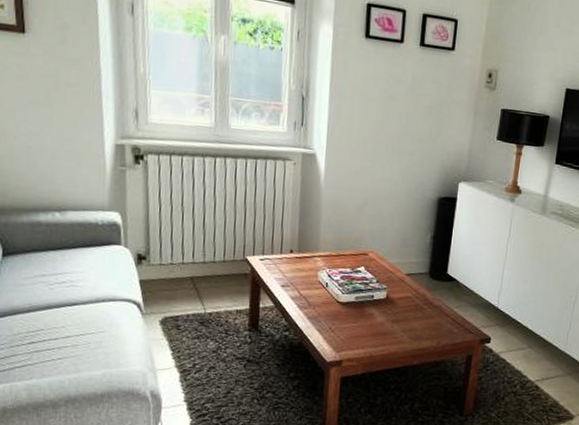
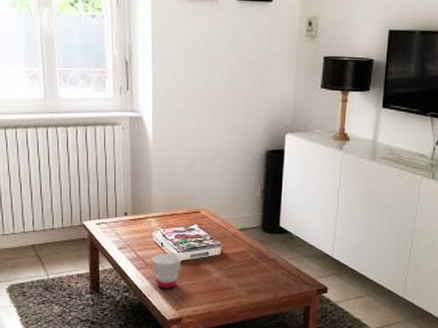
cup: none [314,293,346,330] -> present [151,252,182,289]

